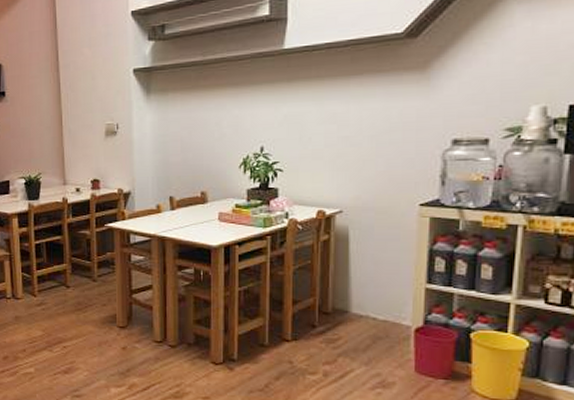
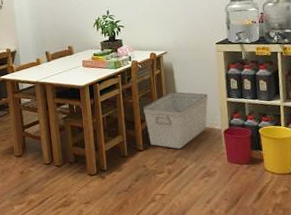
storage bin: none [298,266,398,345] -> present [143,91,209,149]

